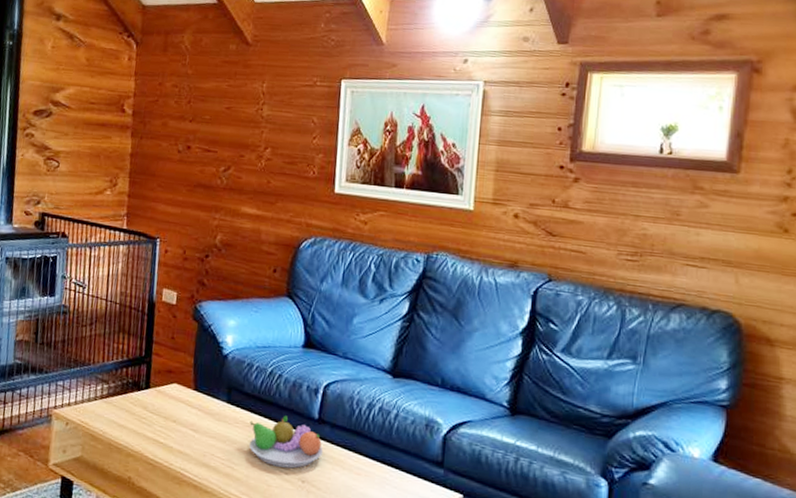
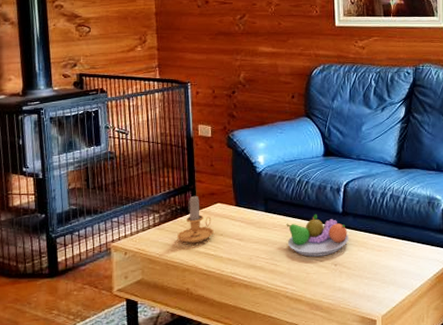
candle: none [125,368,167,427] -> present [177,194,214,244]

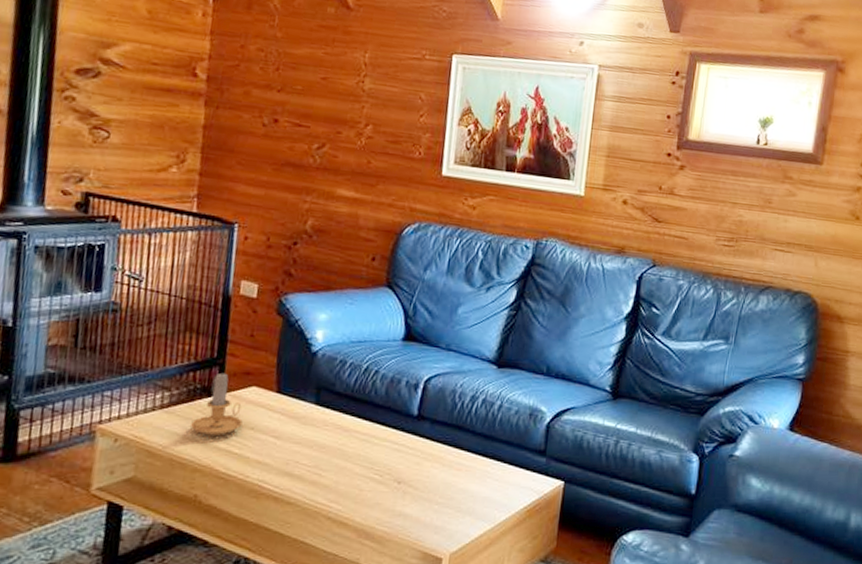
fruit bowl: present [286,214,349,257] -> none [339,414,422,470]

